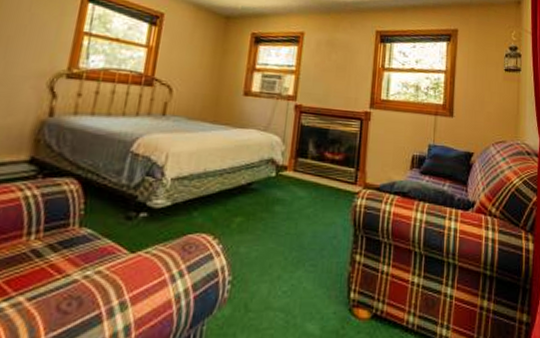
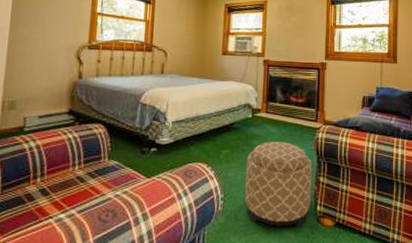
ottoman: none [259,207,347,321] -> present [245,141,312,227]

